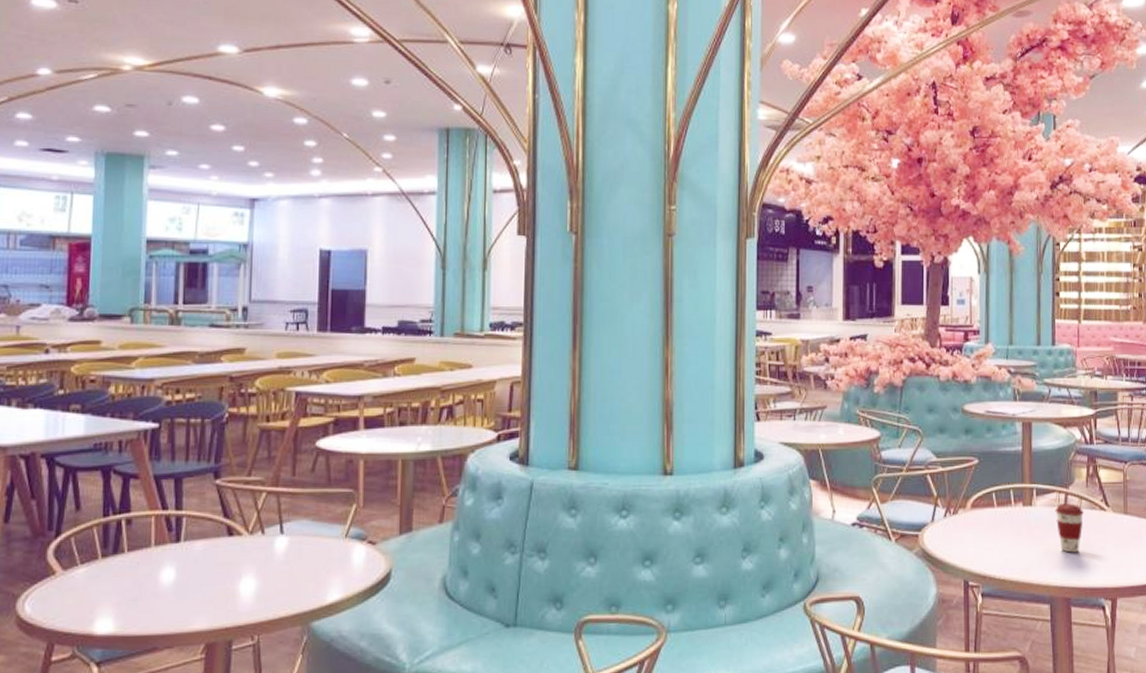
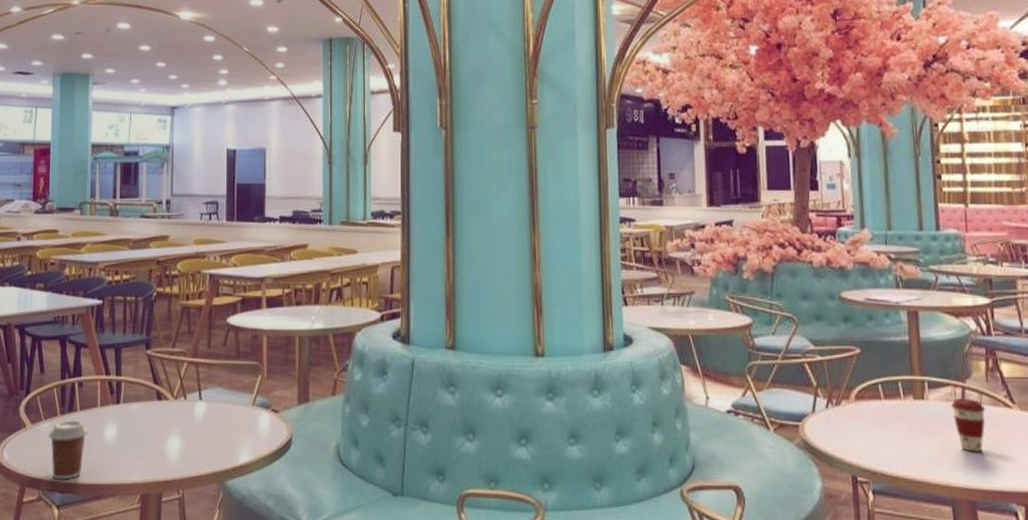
coffee cup: none [85,563,139,633] -> present [48,420,88,480]

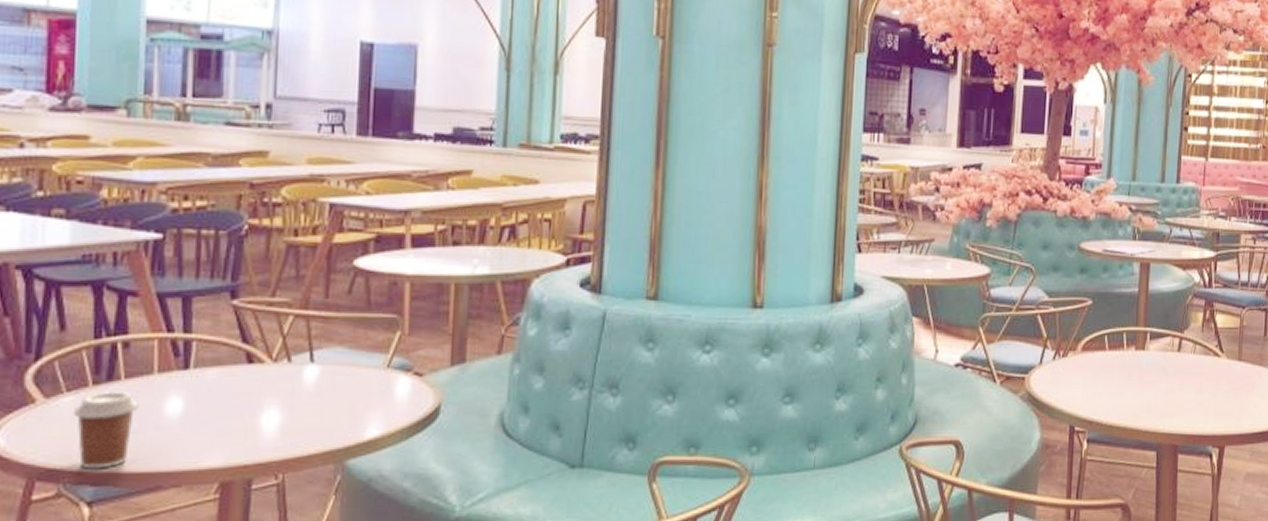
coffee cup: present [951,398,985,452] -> none [1168,348,1197,399]

